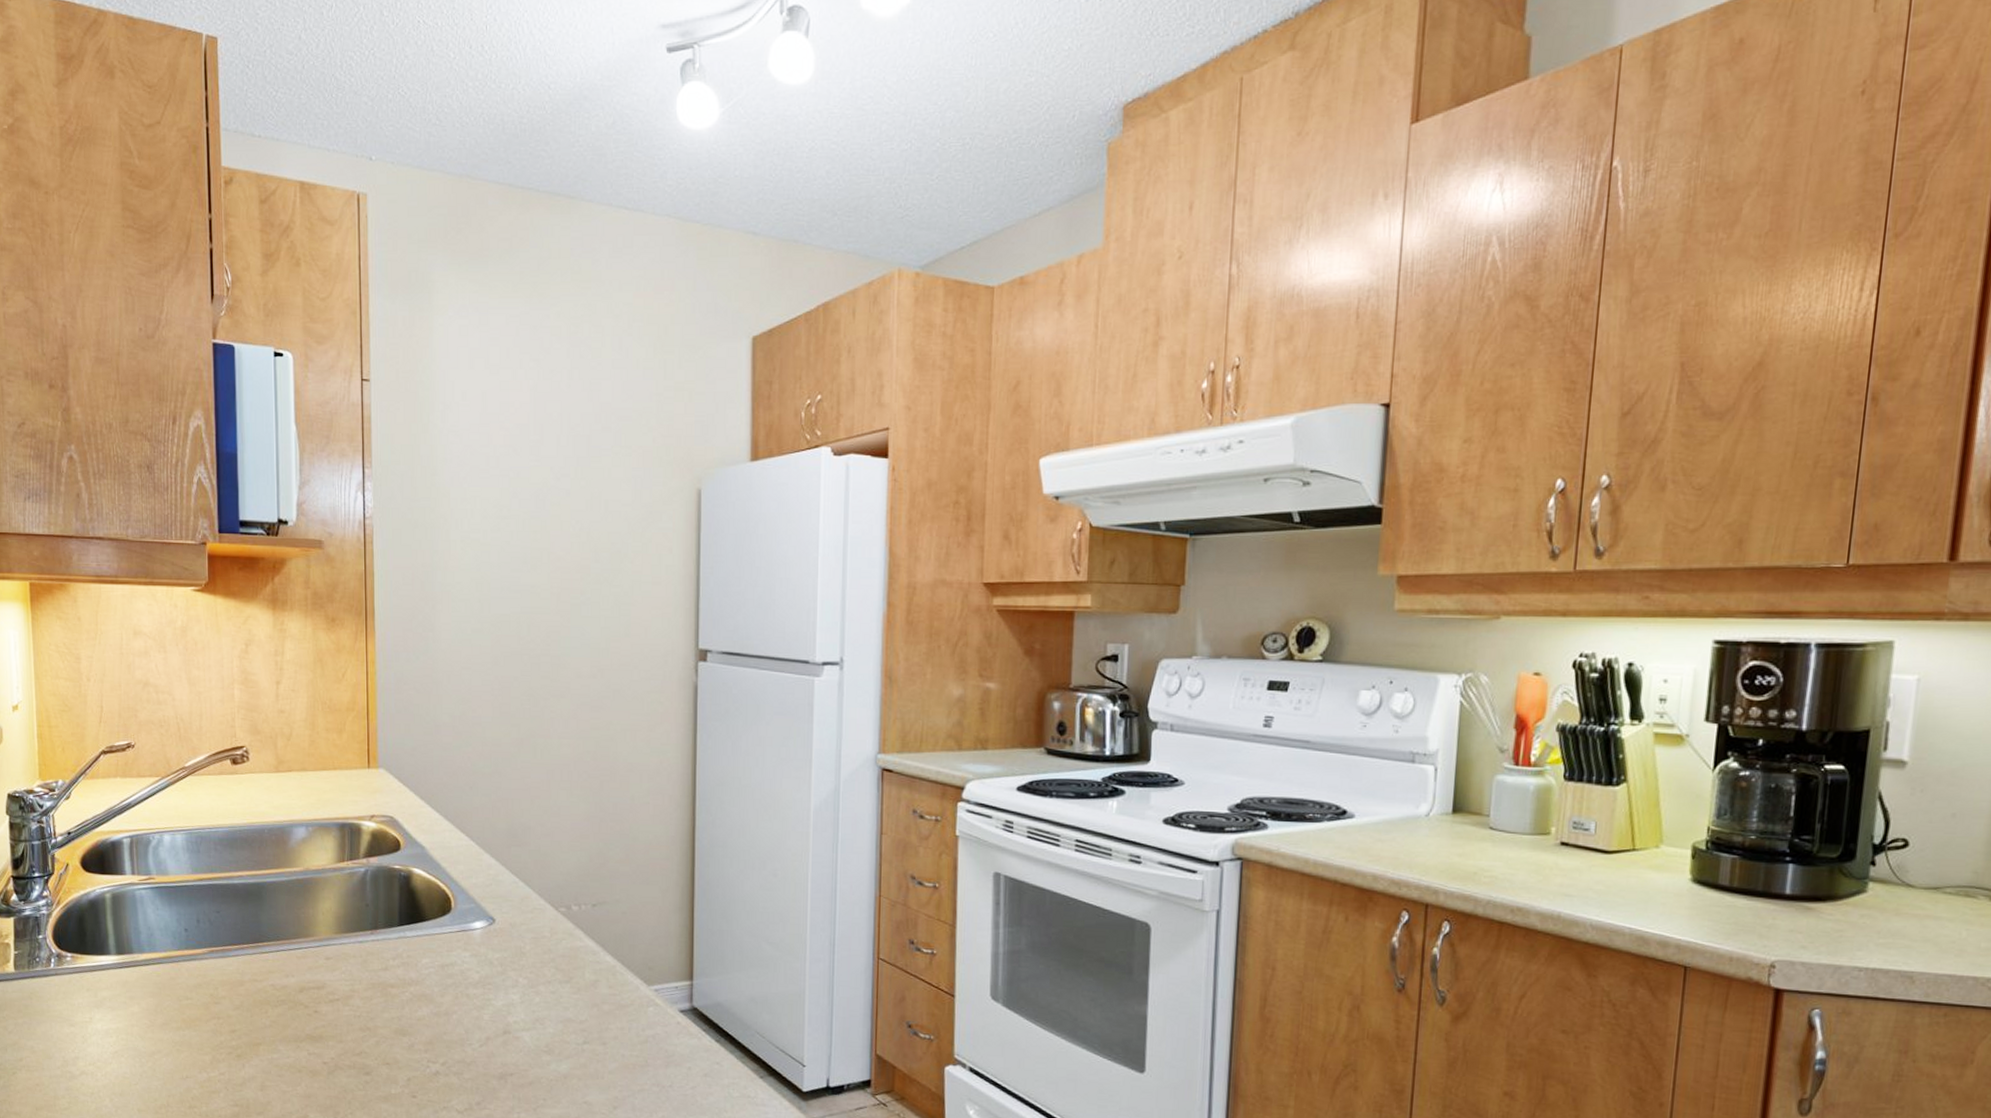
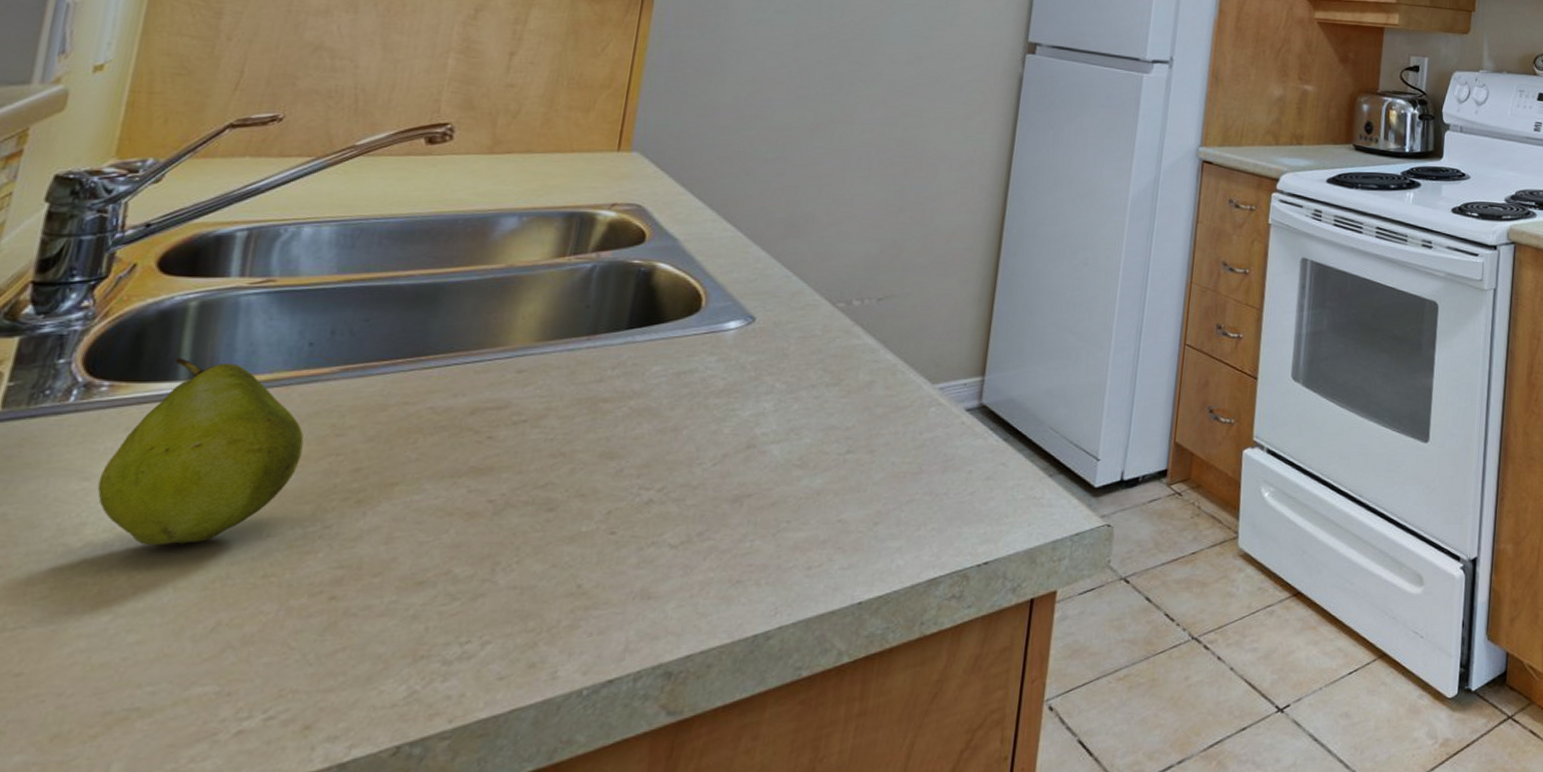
fruit: none [79,937,196,1079] -> present [97,358,304,546]

